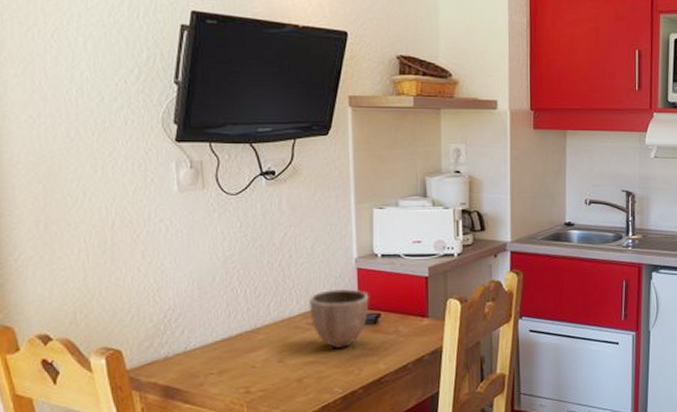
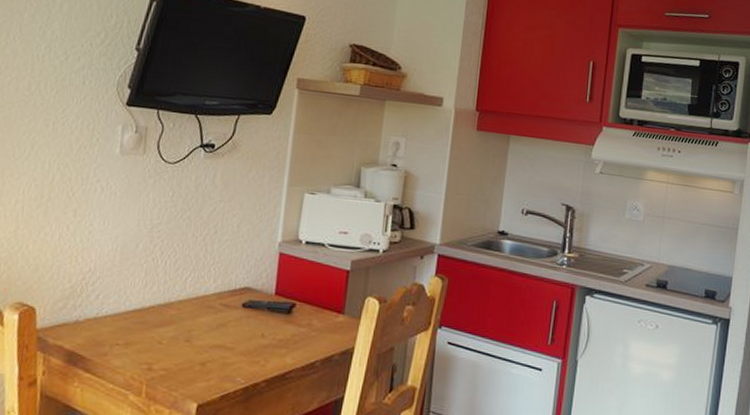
decorative bowl: present [308,288,369,348] -> none [225,271,287,335]

